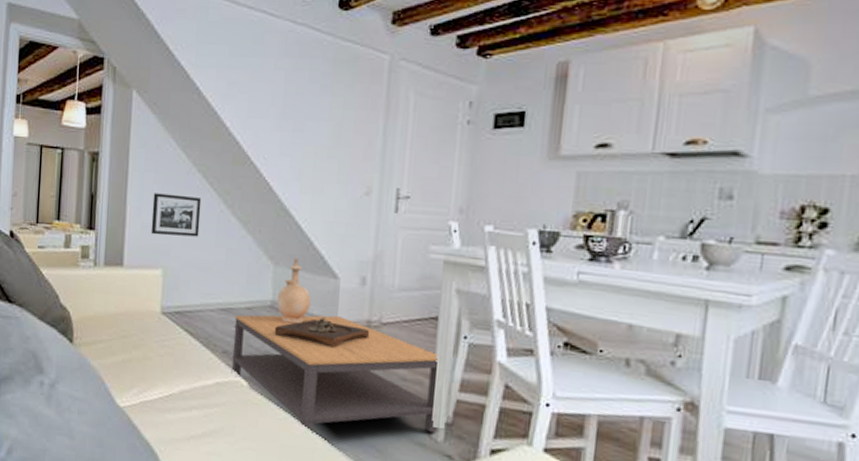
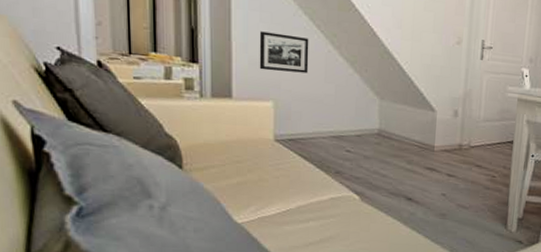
coffee table: present [231,314,440,434] -> none [344,141,514,233]
wooden tray: present [274,317,370,348] -> none [381,143,461,167]
vase: present [276,257,311,324] -> none [383,94,412,148]

